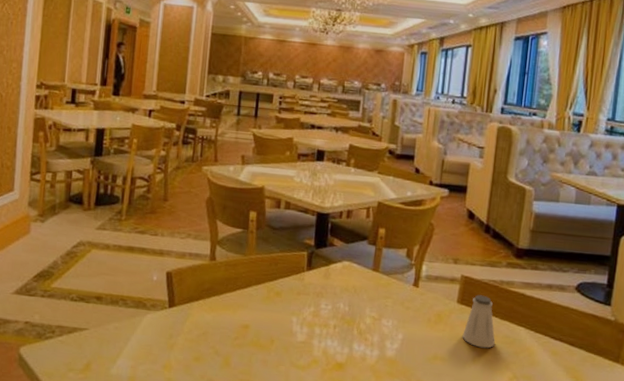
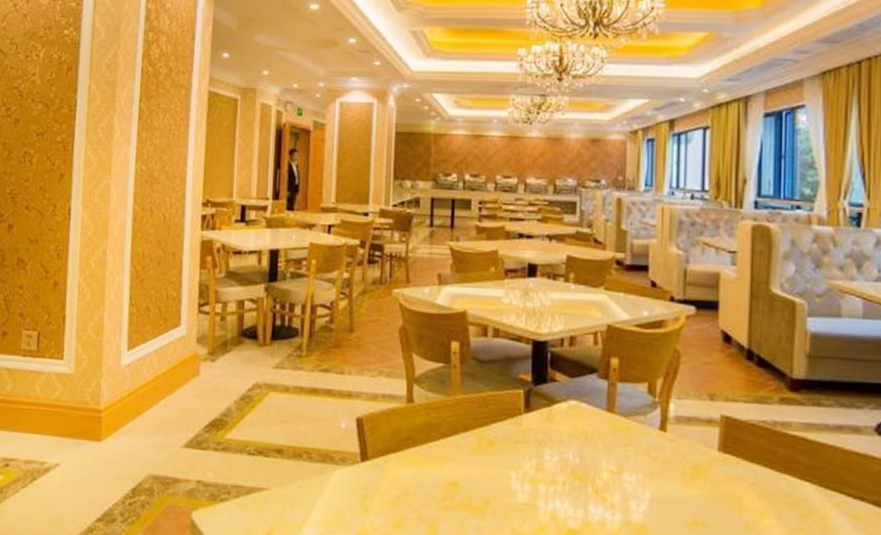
saltshaker: present [462,294,495,349] -> none [729,440,773,511]

